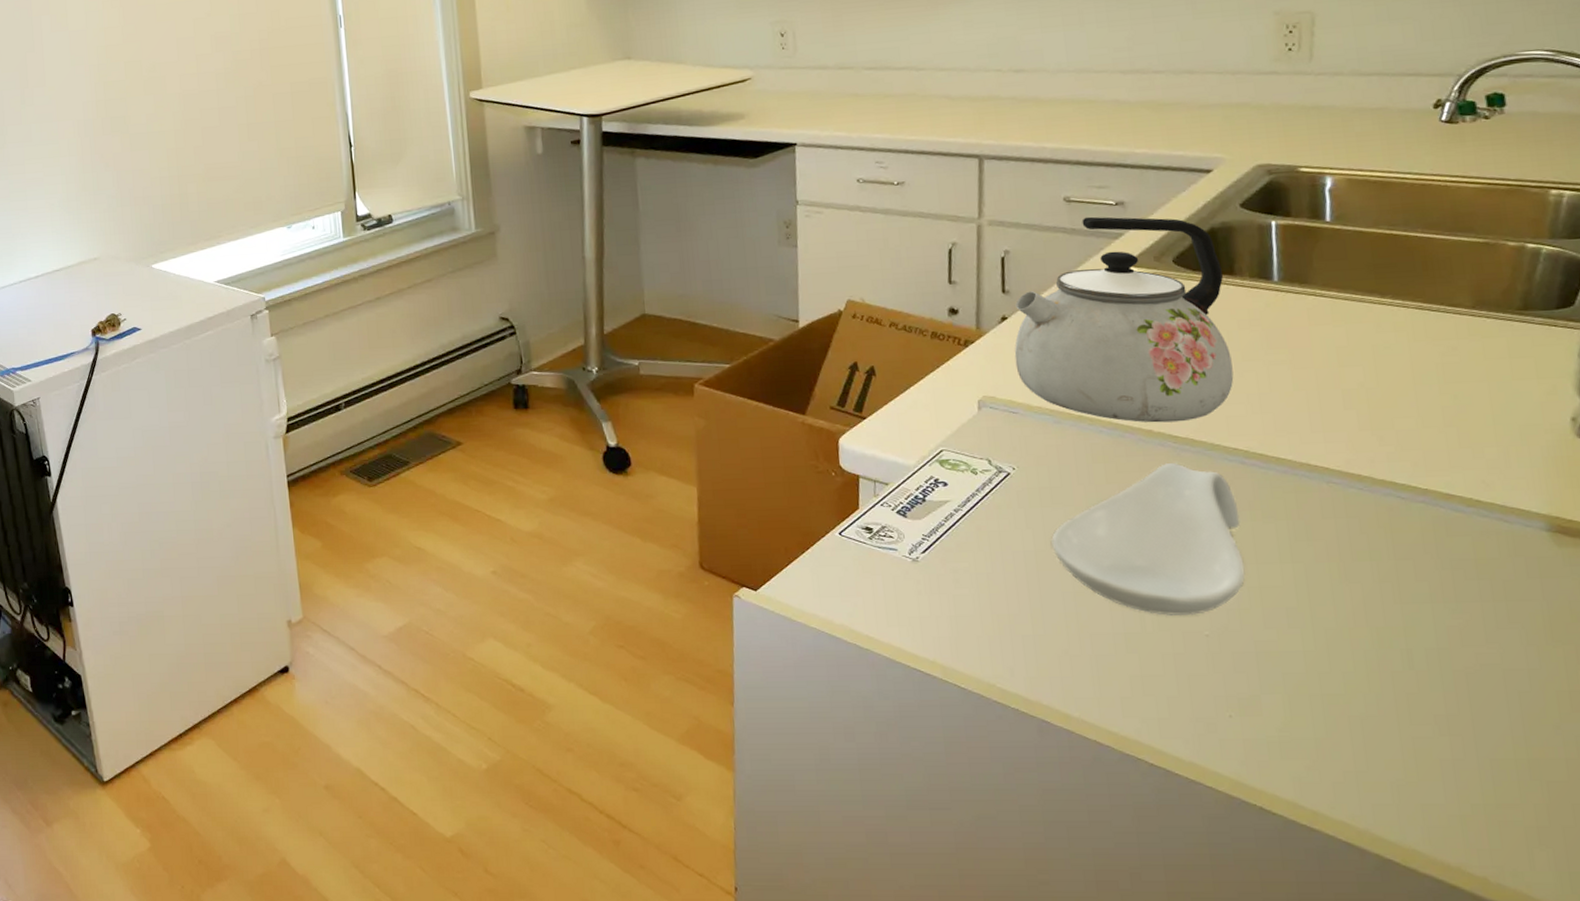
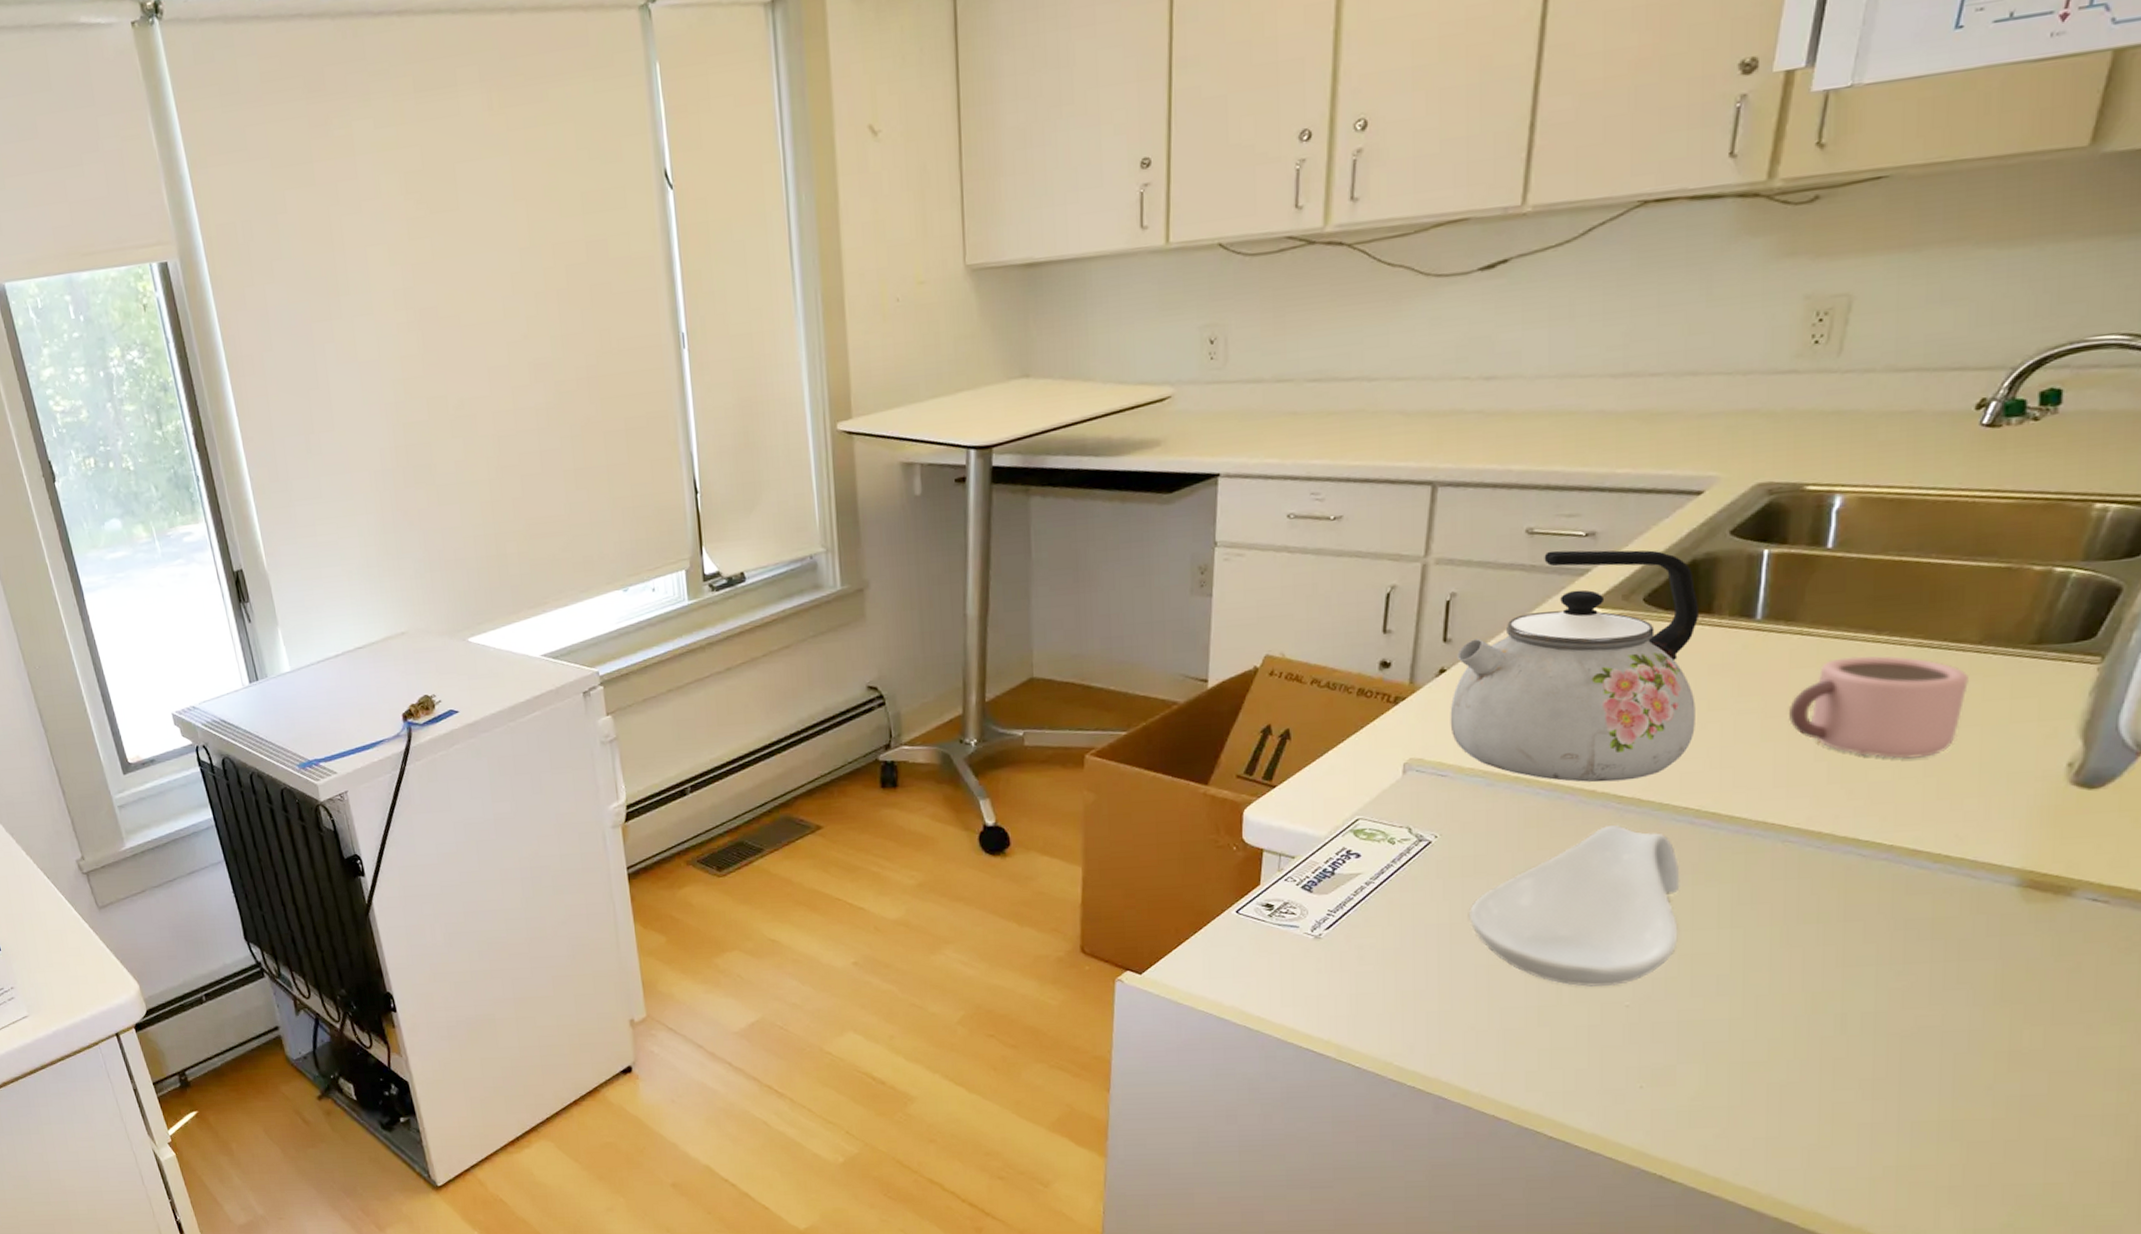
mug: none [1314,316,1469,410] -> present [1789,656,1969,759]

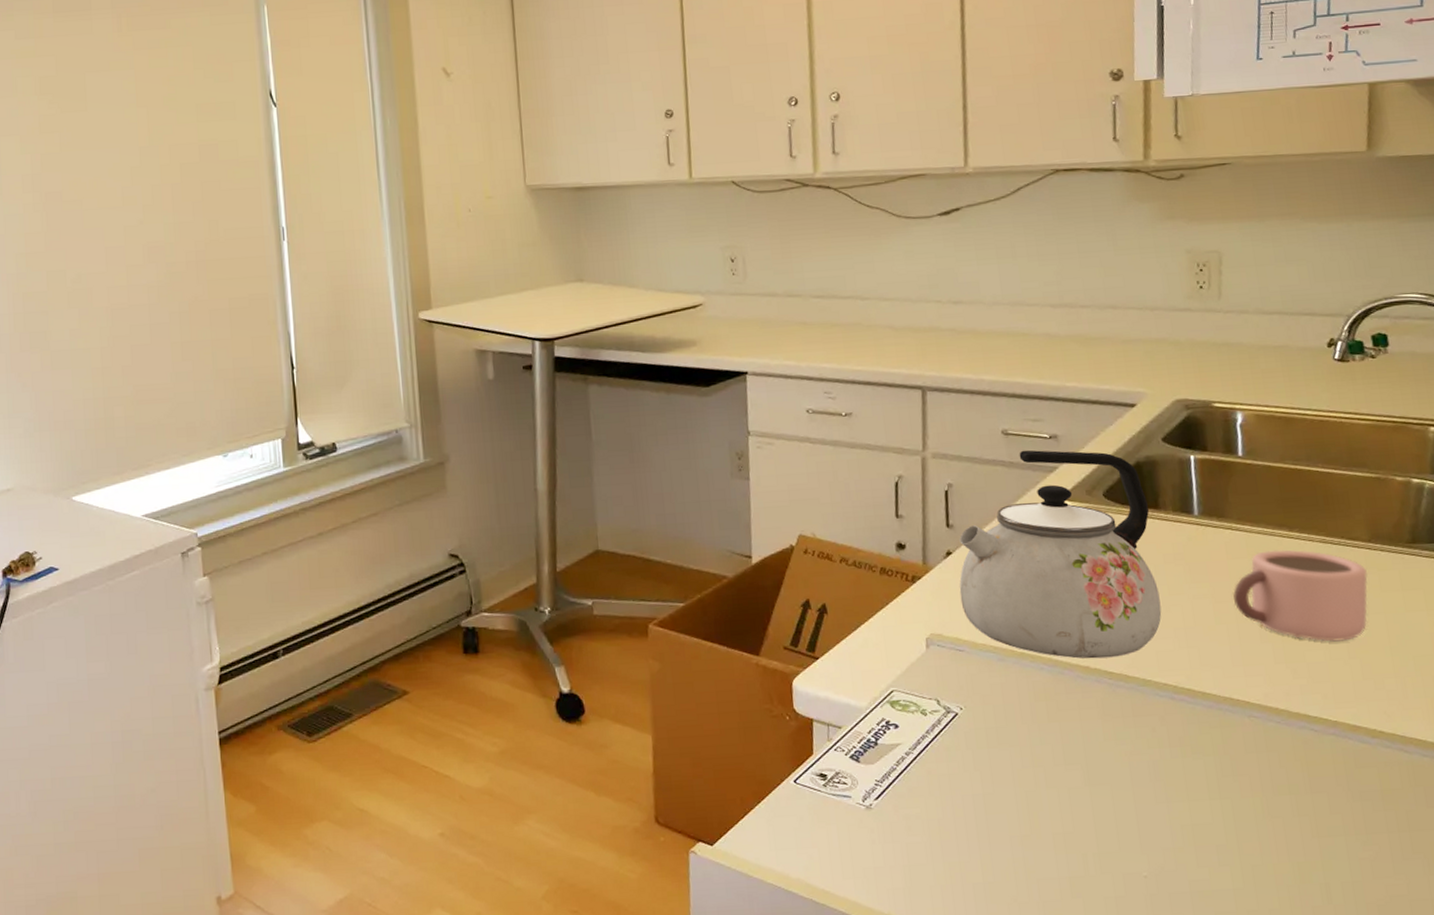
spoon rest: present [1469,825,1680,987] -> none [998,700,1179,857]

